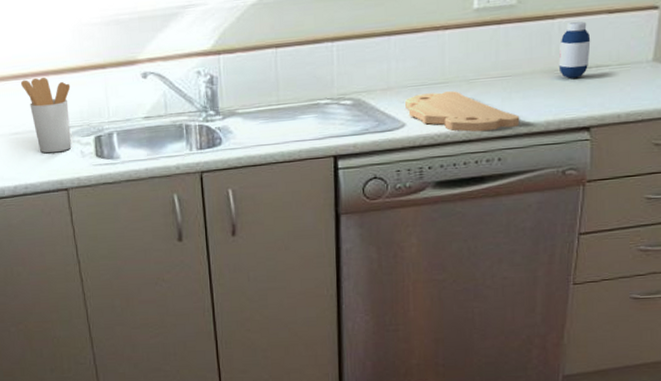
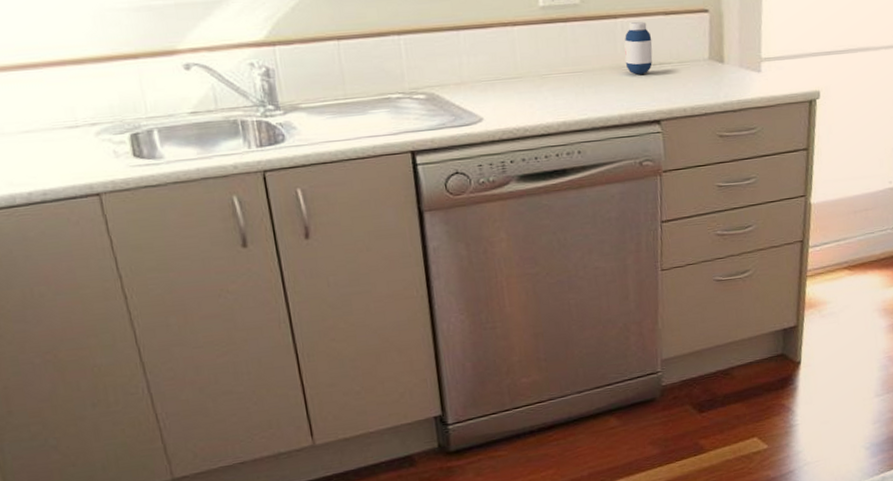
utensil holder: present [20,77,72,154] -> none [28,67,101,154]
cutting board: present [404,91,520,132] -> none [480,86,595,126]

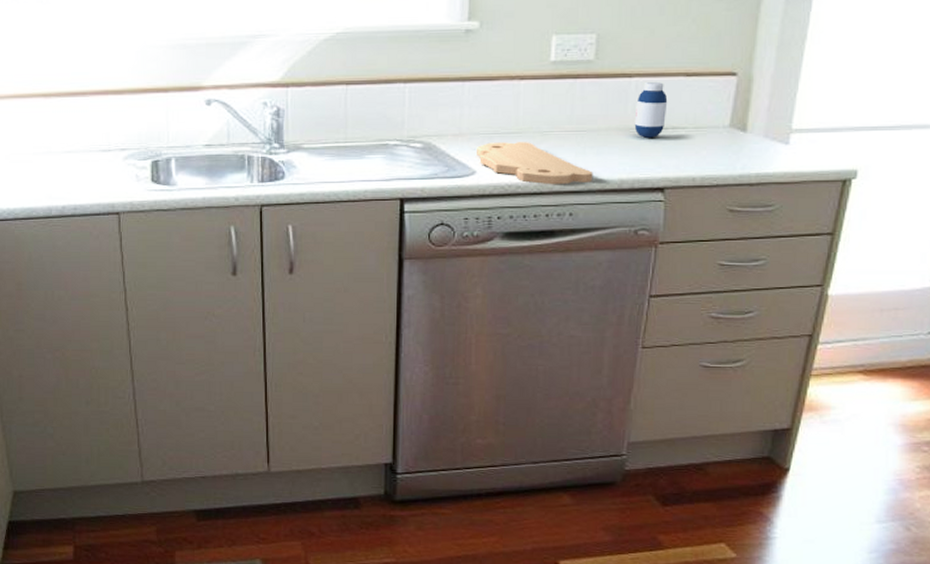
cutting board: none [480,86,595,126] -> present [475,142,593,185]

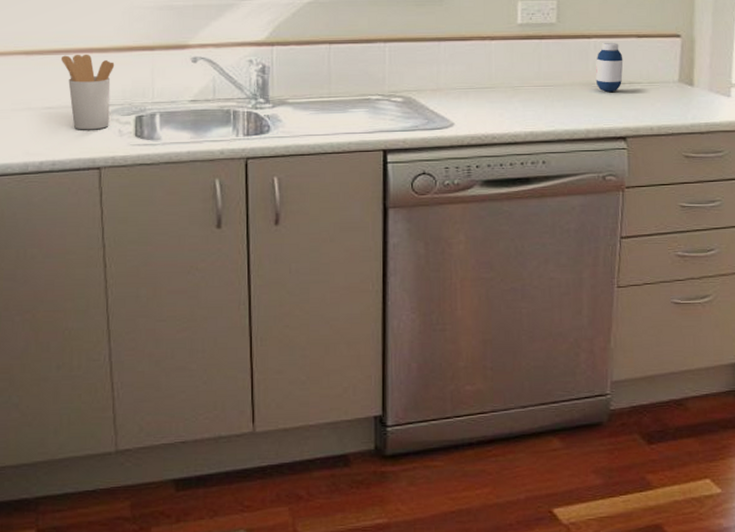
utensil holder: none [77,96,130,175] -> present [60,54,115,130]
cutting board: present [475,142,593,185] -> none [453,96,562,136]

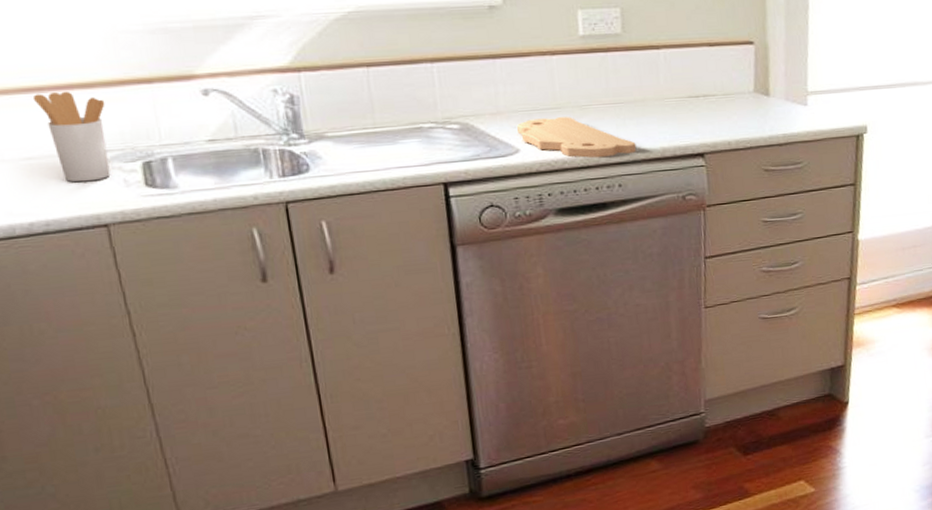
cutting board: none [453,96,562,136] -> present [516,117,637,158]
medicine bottle: present [595,42,623,92] -> none [667,52,697,107]

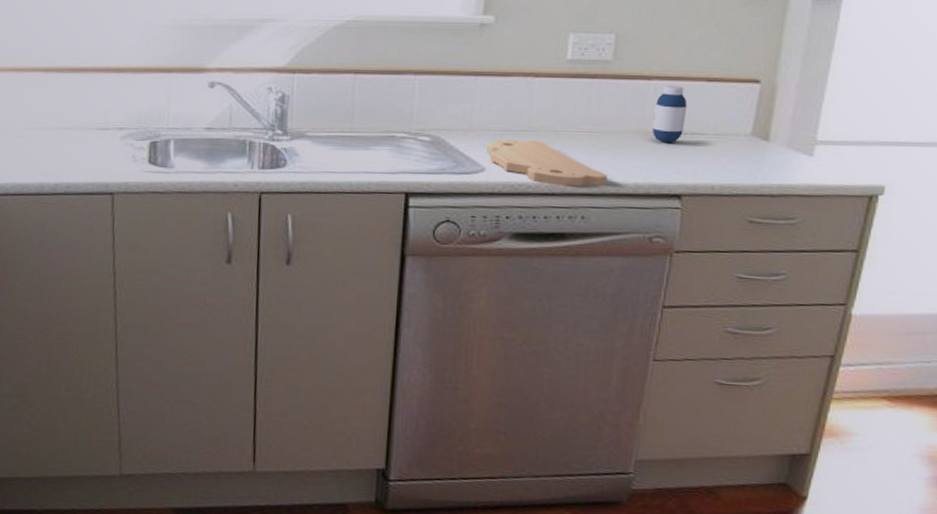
utensil holder: present [32,91,111,183] -> none [77,73,131,154]
medicine bottle: none [667,52,697,107] -> present [652,85,688,143]

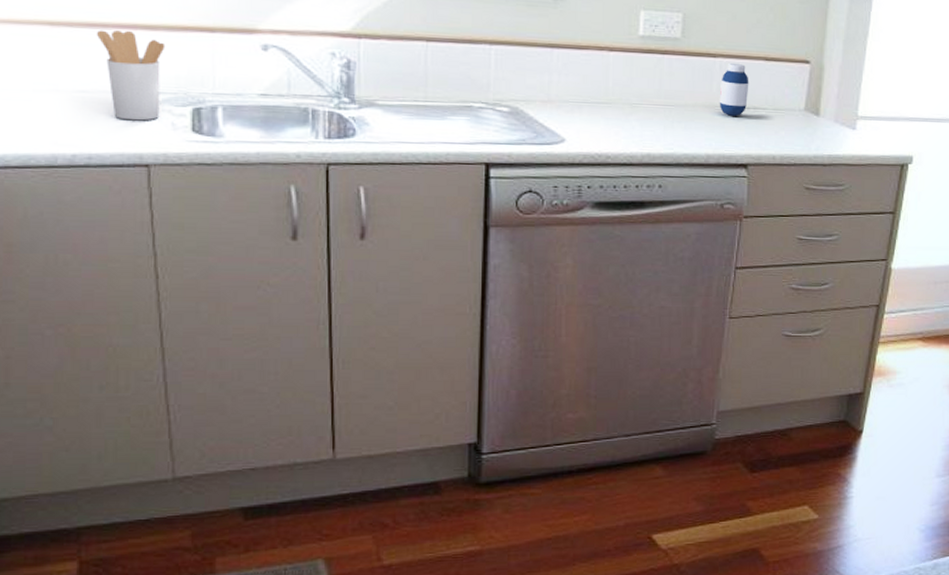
utensil holder: none [77,73,131,154] -> present [96,30,166,121]
cutting board: present [485,139,608,187] -> none [565,111,681,157]

